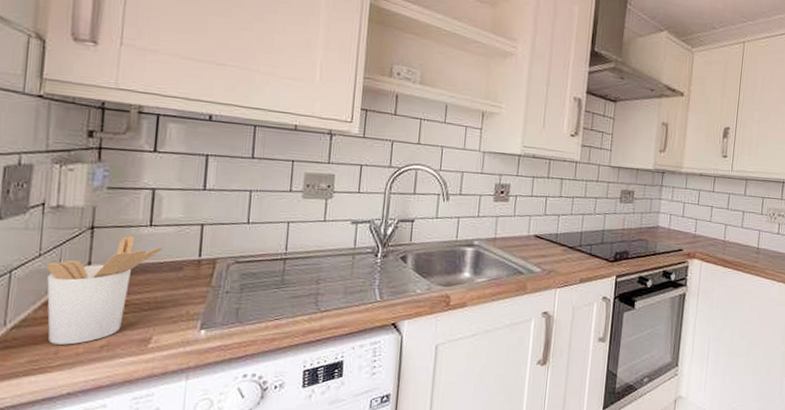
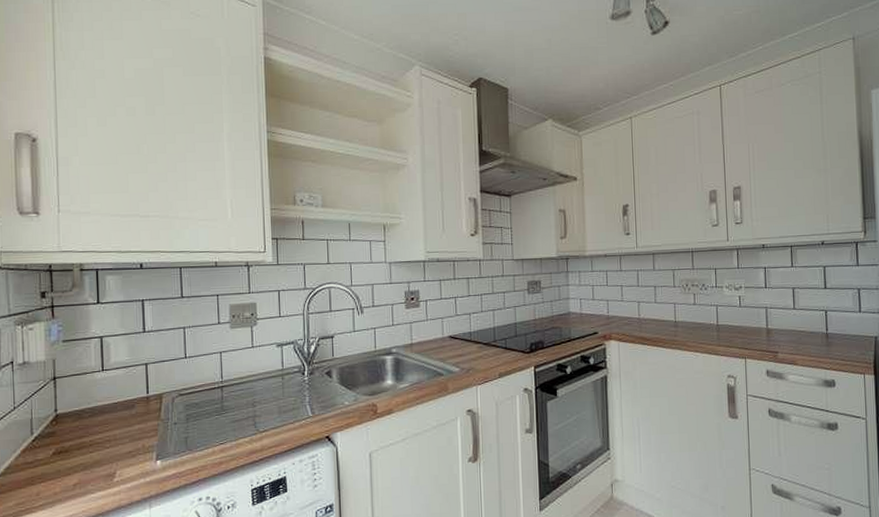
utensil holder: present [46,235,163,345] -> none [20,381,116,487]

